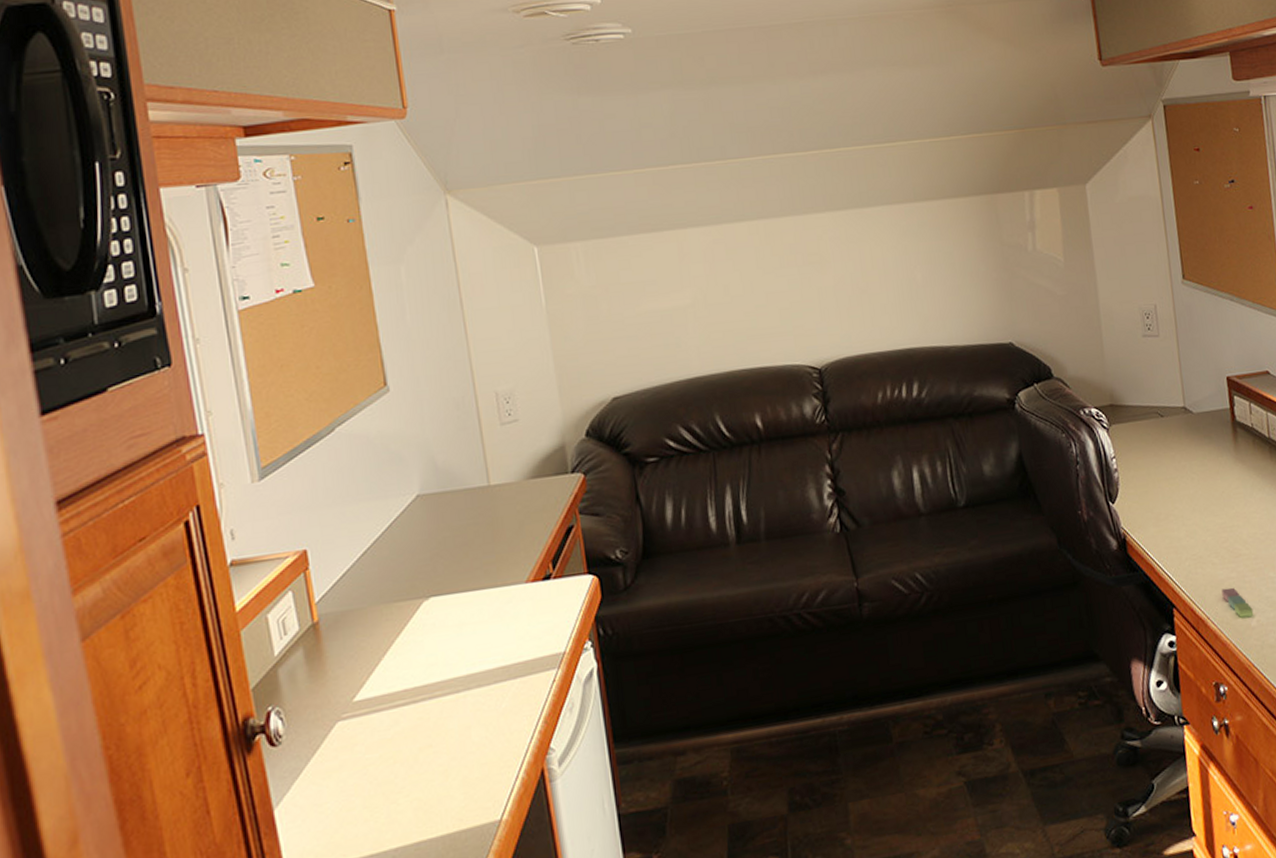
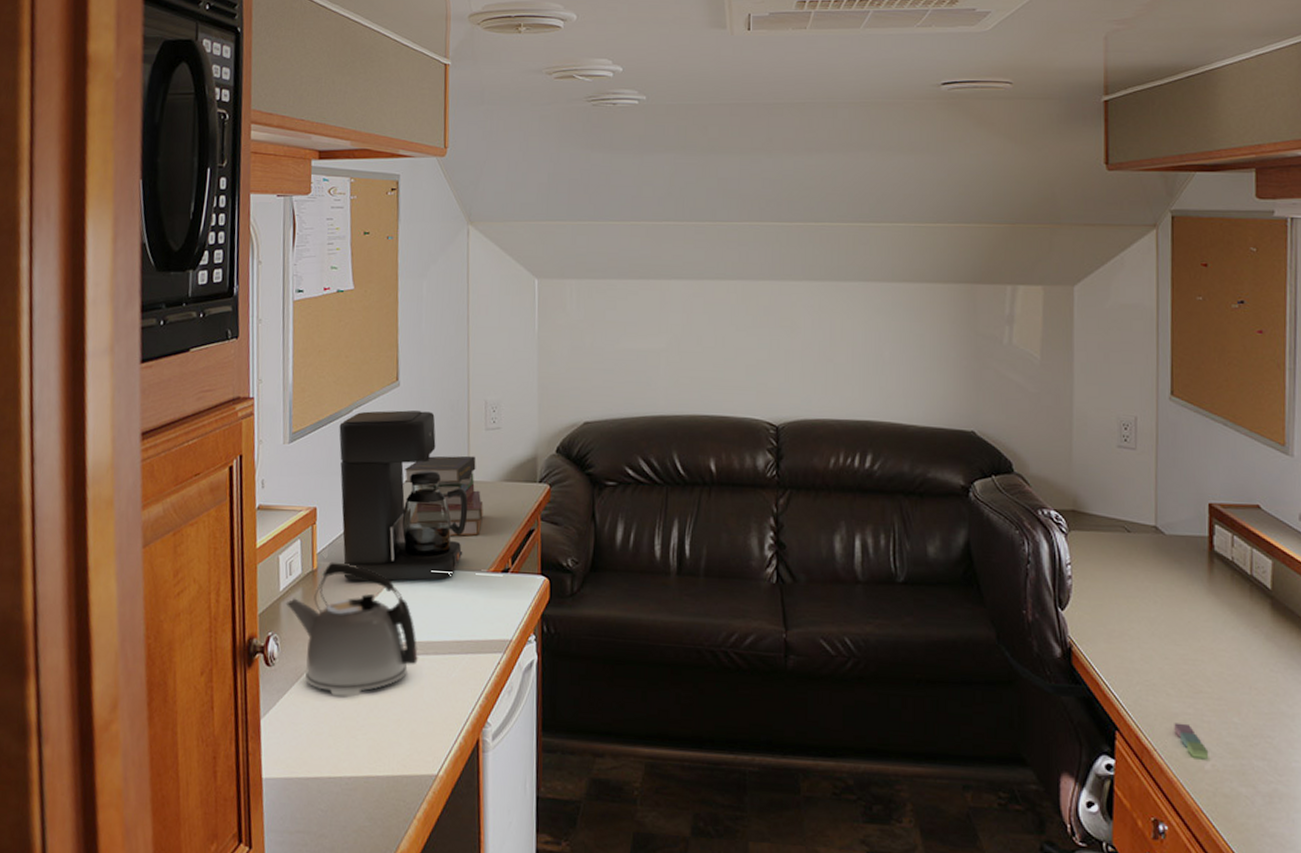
kettle: none [284,606,460,762] -> present [286,561,419,698]
coffee maker: none [321,415,495,626] -> present [339,410,469,581]
books: none [410,456,512,551] -> present [404,455,483,536]

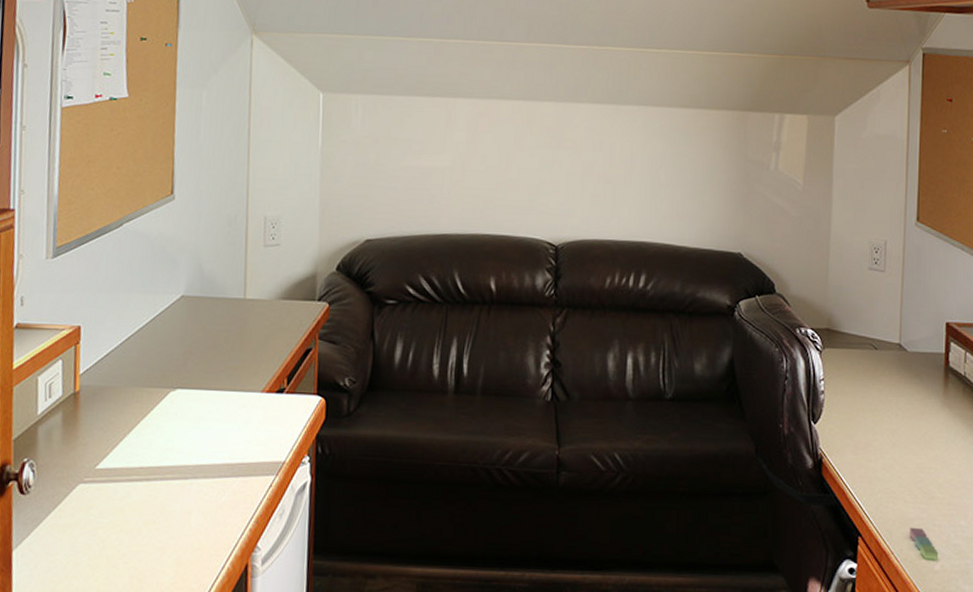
kettle: present [286,561,419,698] -> none [44,383,187,525]
coffee maker: present [339,410,469,581] -> none [107,225,244,403]
books: present [404,455,483,536] -> none [176,272,260,356]

